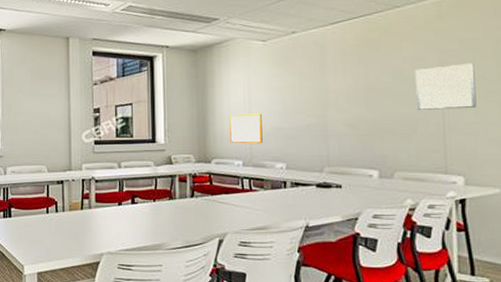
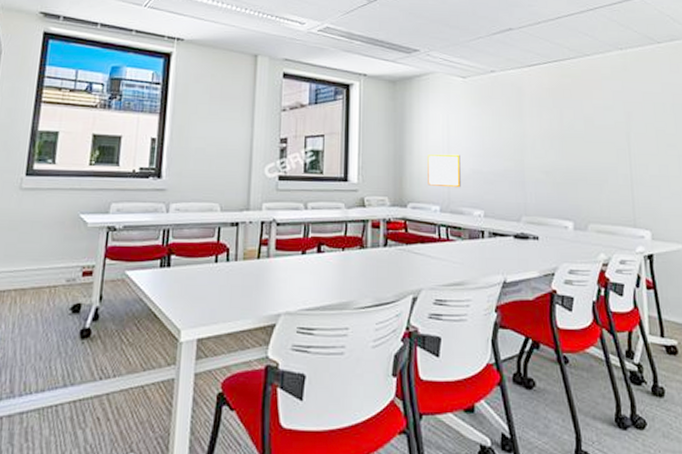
wall art: present [415,63,477,110] -> none [604,116,659,162]

